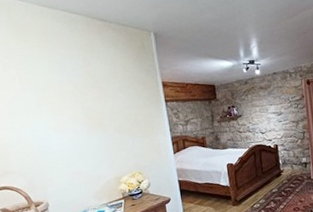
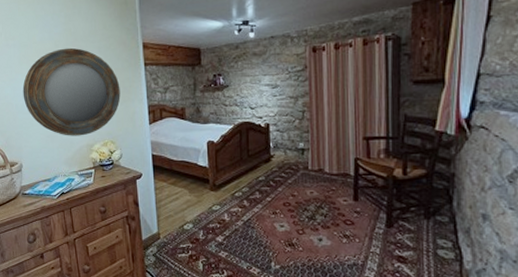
home mirror: none [43,89,145,172] -> present [22,47,121,136]

